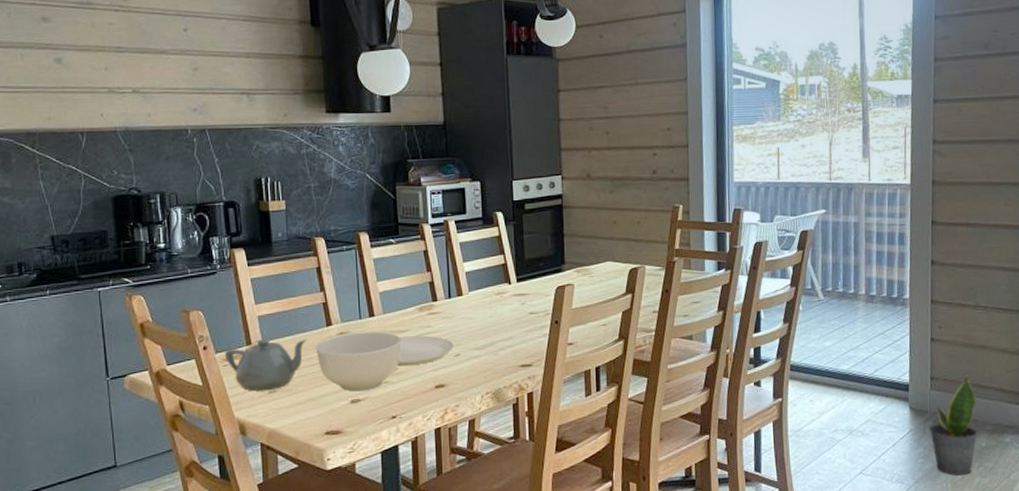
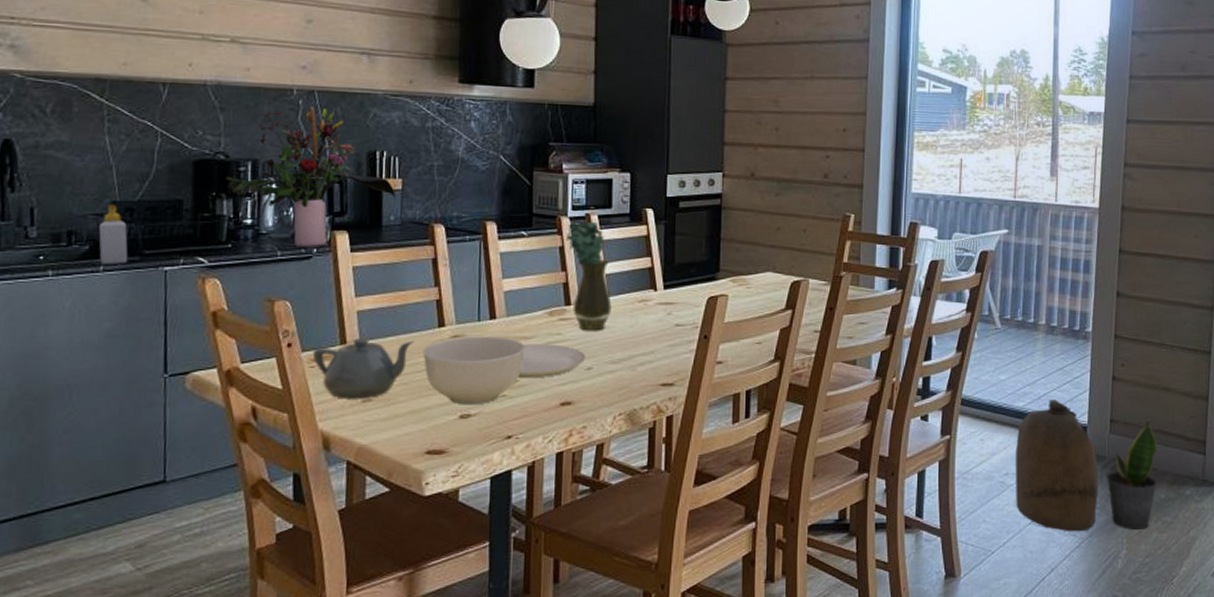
soap bottle: none [43,238,68,290] -> present [98,204,129,266]
bouquet: none [140,143,282,266] -> present [226,106,397,249]
vase: none [428,222,473,322] -> present [565,215,612,330]
bag: none [842,361,923,480] -> present [1015,400,1099,532]

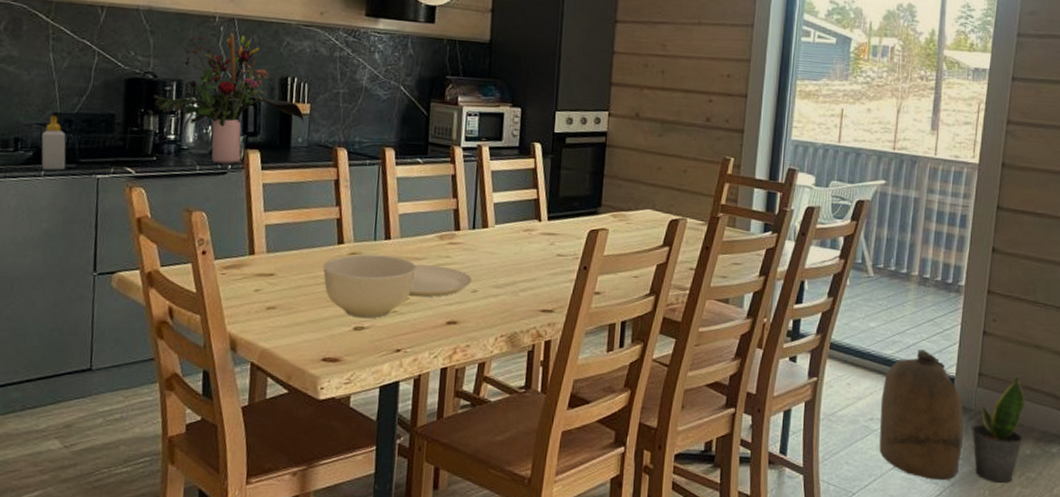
teapot: present [312,338,414,398] -> none [224,250,316,306]
vase: present [565,215,612,330] -> none [457,145,498,256]

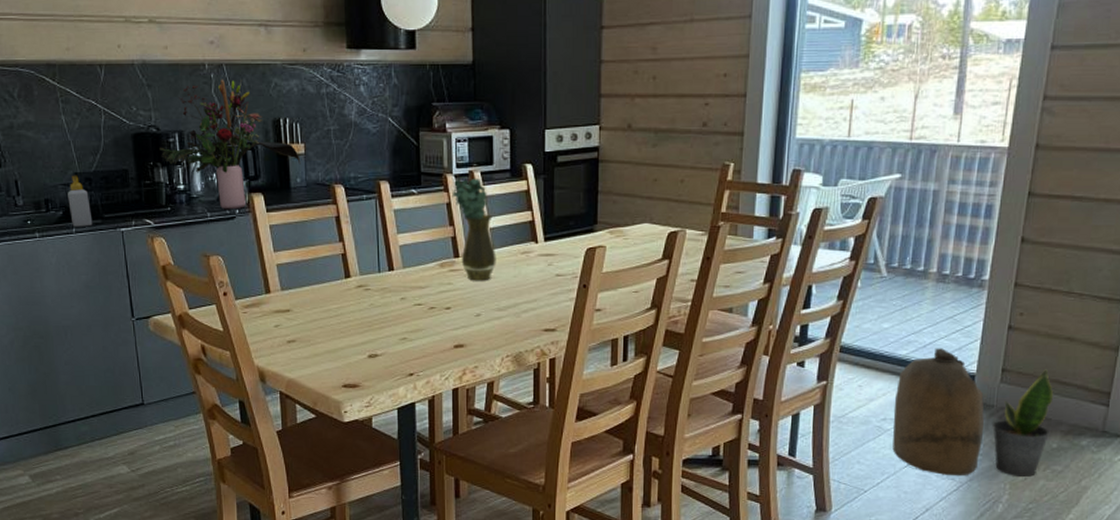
bowl: present [322,254,417,319] -> none [334,286,421,346]
plate: present [409,264,471,297] -> none [416,293,474,324]
vase: none [457,145,498,256] -> present [452,172,496,280]

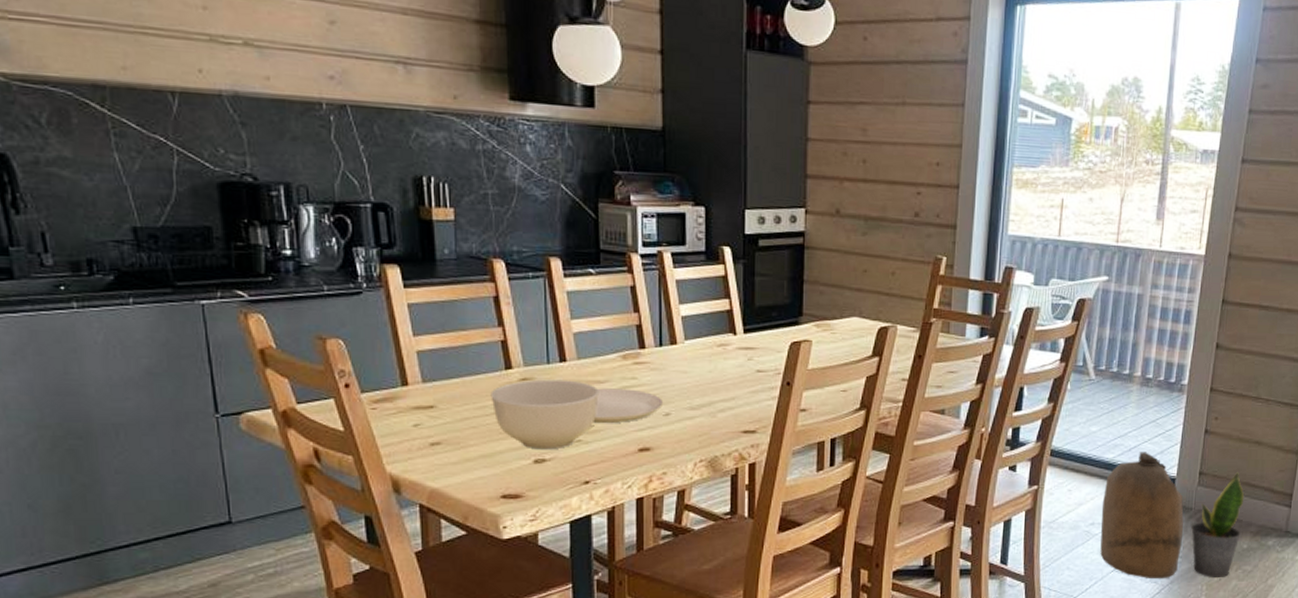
soap bottle: present [67,175,93,228] -> none [122,229,160,298]
bouquet: present [159,79,301,210] -> none [257,123,450,283]
bowl: none [334,286,421,346] -> present [490,379,599,450]
plate: none [416,293,474,324] -> present [593,388,663,424]
vase: present [452,172,496,280] -> none [637,252,689,375]

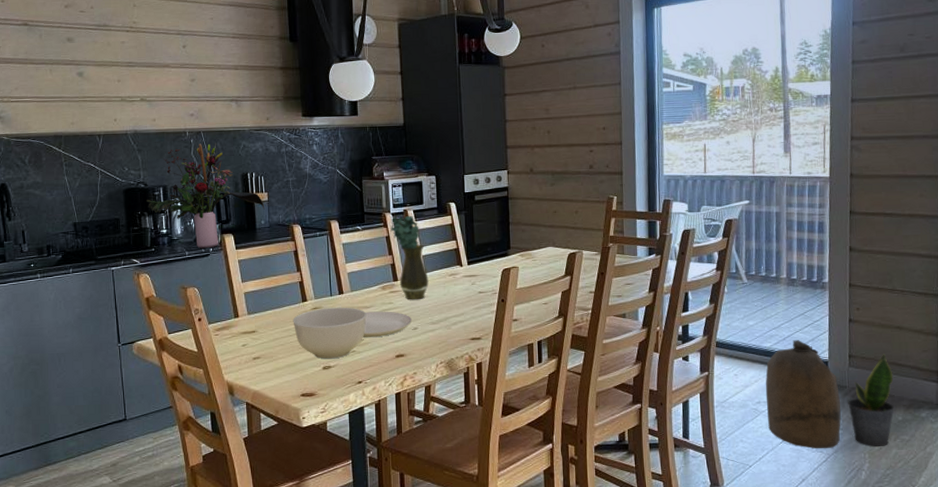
bouquet: none [257,123,450,283] -> present [146,143,265,249]
vase: none [637,252,689,375] -> present [390,211,429,299]

